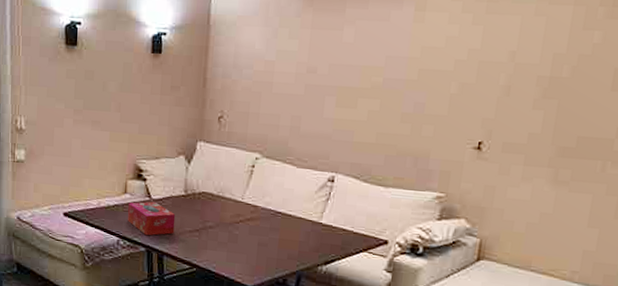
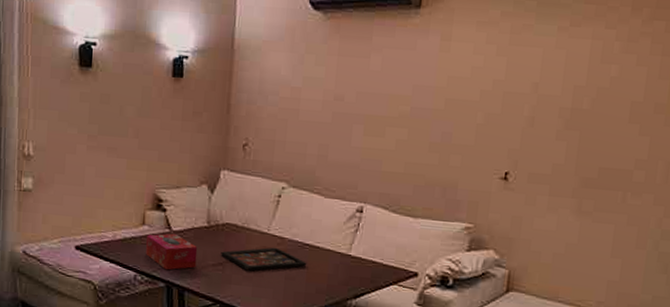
decorative tray: none [197,215,279,237] -> present [221,247,307,271]

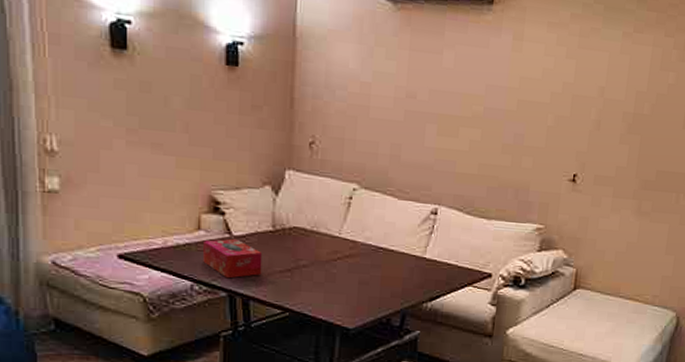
decorative tray: present [221,247,307,271] -> none [288,251,381,277]

